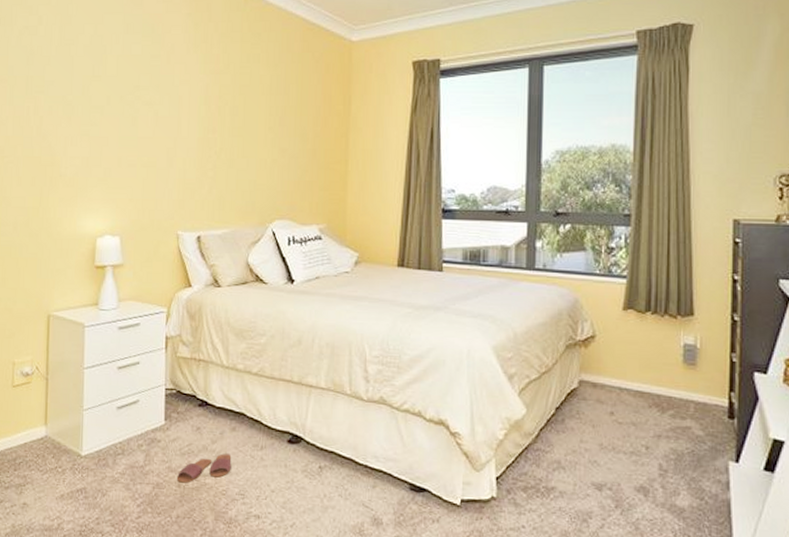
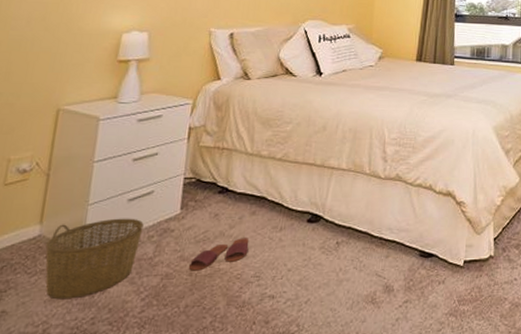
basket: none [52,425,133,499] -> present [45,218,144,300]

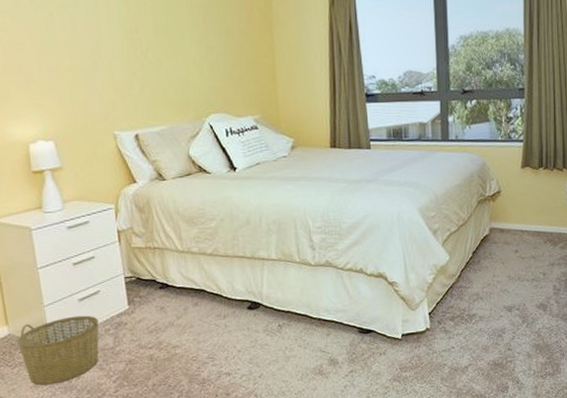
slippers: present [189,238,249,271] -> none [148,326,199,357]

